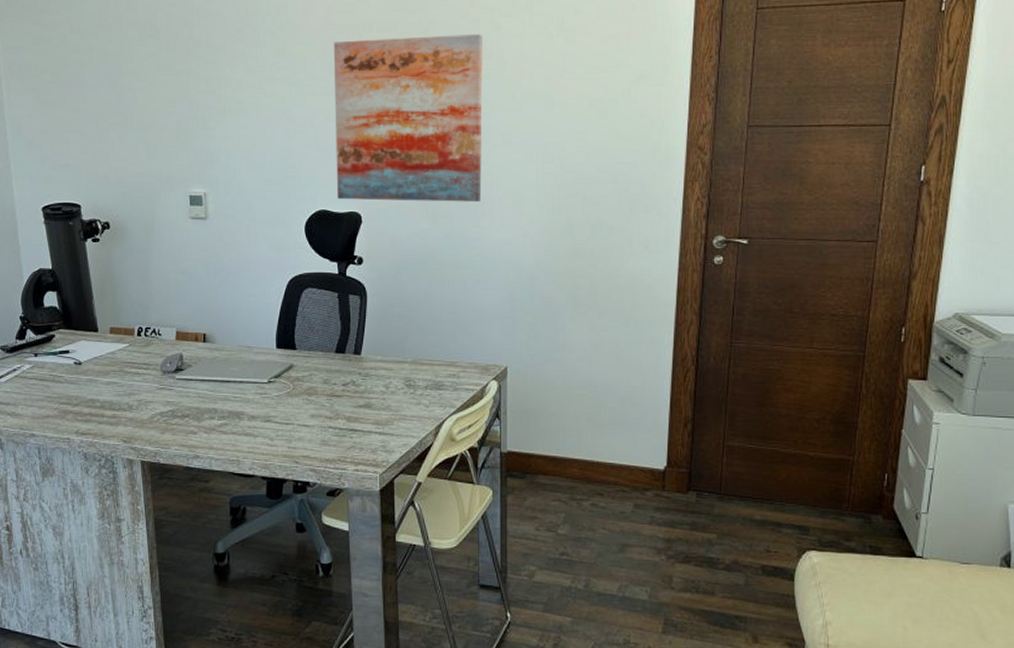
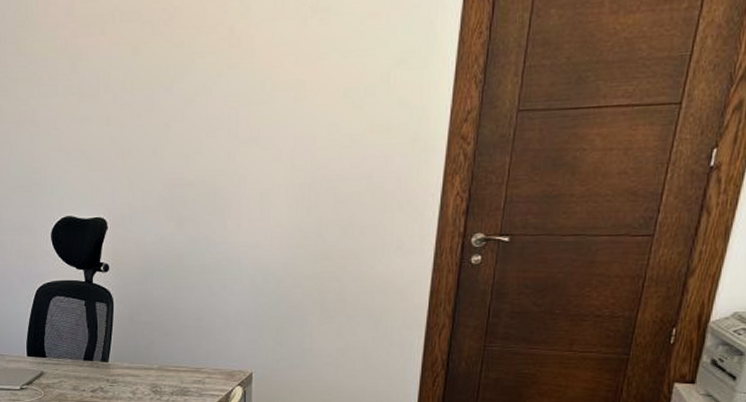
wall art: present [333,34,483,202] -> none [75,19,231,206]

